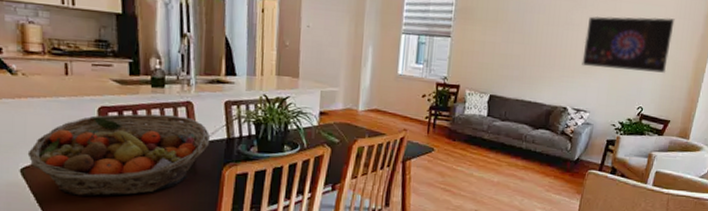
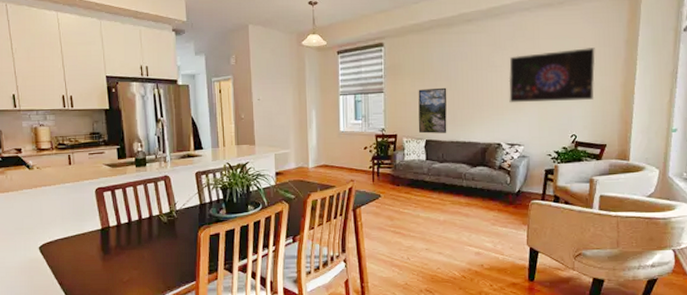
fruit basket: present [27,114,211,197] -> none [44,189,186,266]
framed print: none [483,39,519,90] -> present [418,87,447,134]

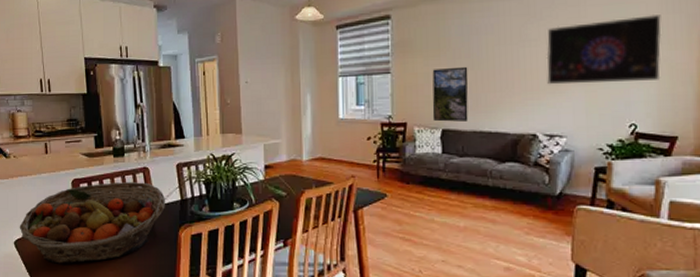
fruit basket: none [44,189,186,266] -> present [19,182,166,264]

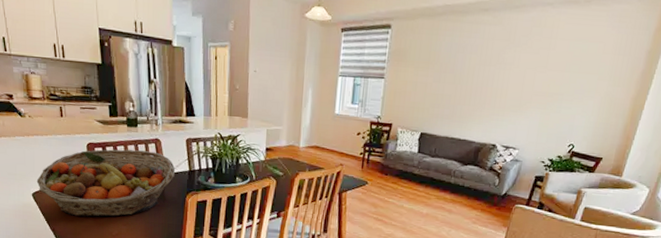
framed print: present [432,66,469,122] -> none [414,79,451,128]
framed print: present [546,15,662,85] -> none [512,54,614,110]

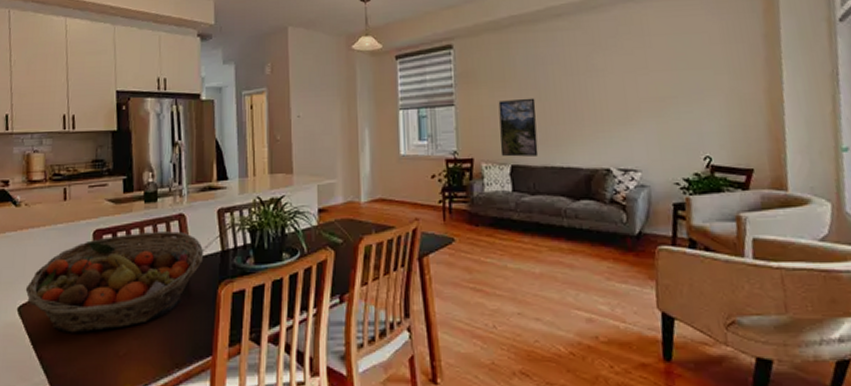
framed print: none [414,79,451,128] -> present [498,98,539,157]

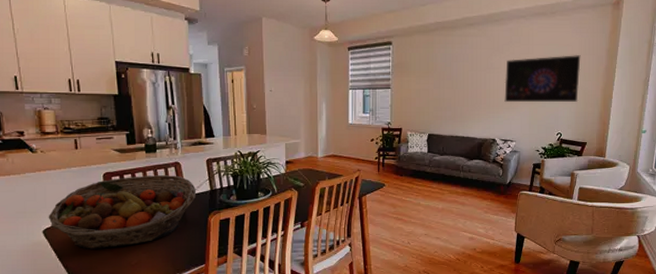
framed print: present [498,98,539,157] -> none [421,86,449,128]
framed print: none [614,45,731,117] -> present [504,55,581,103]

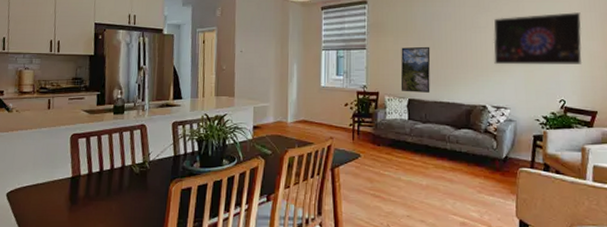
fruit basket: present [48,175,197,249] -> none [13,138,160,216]
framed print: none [421,86,449,128] -> present [400,46,431,93]

